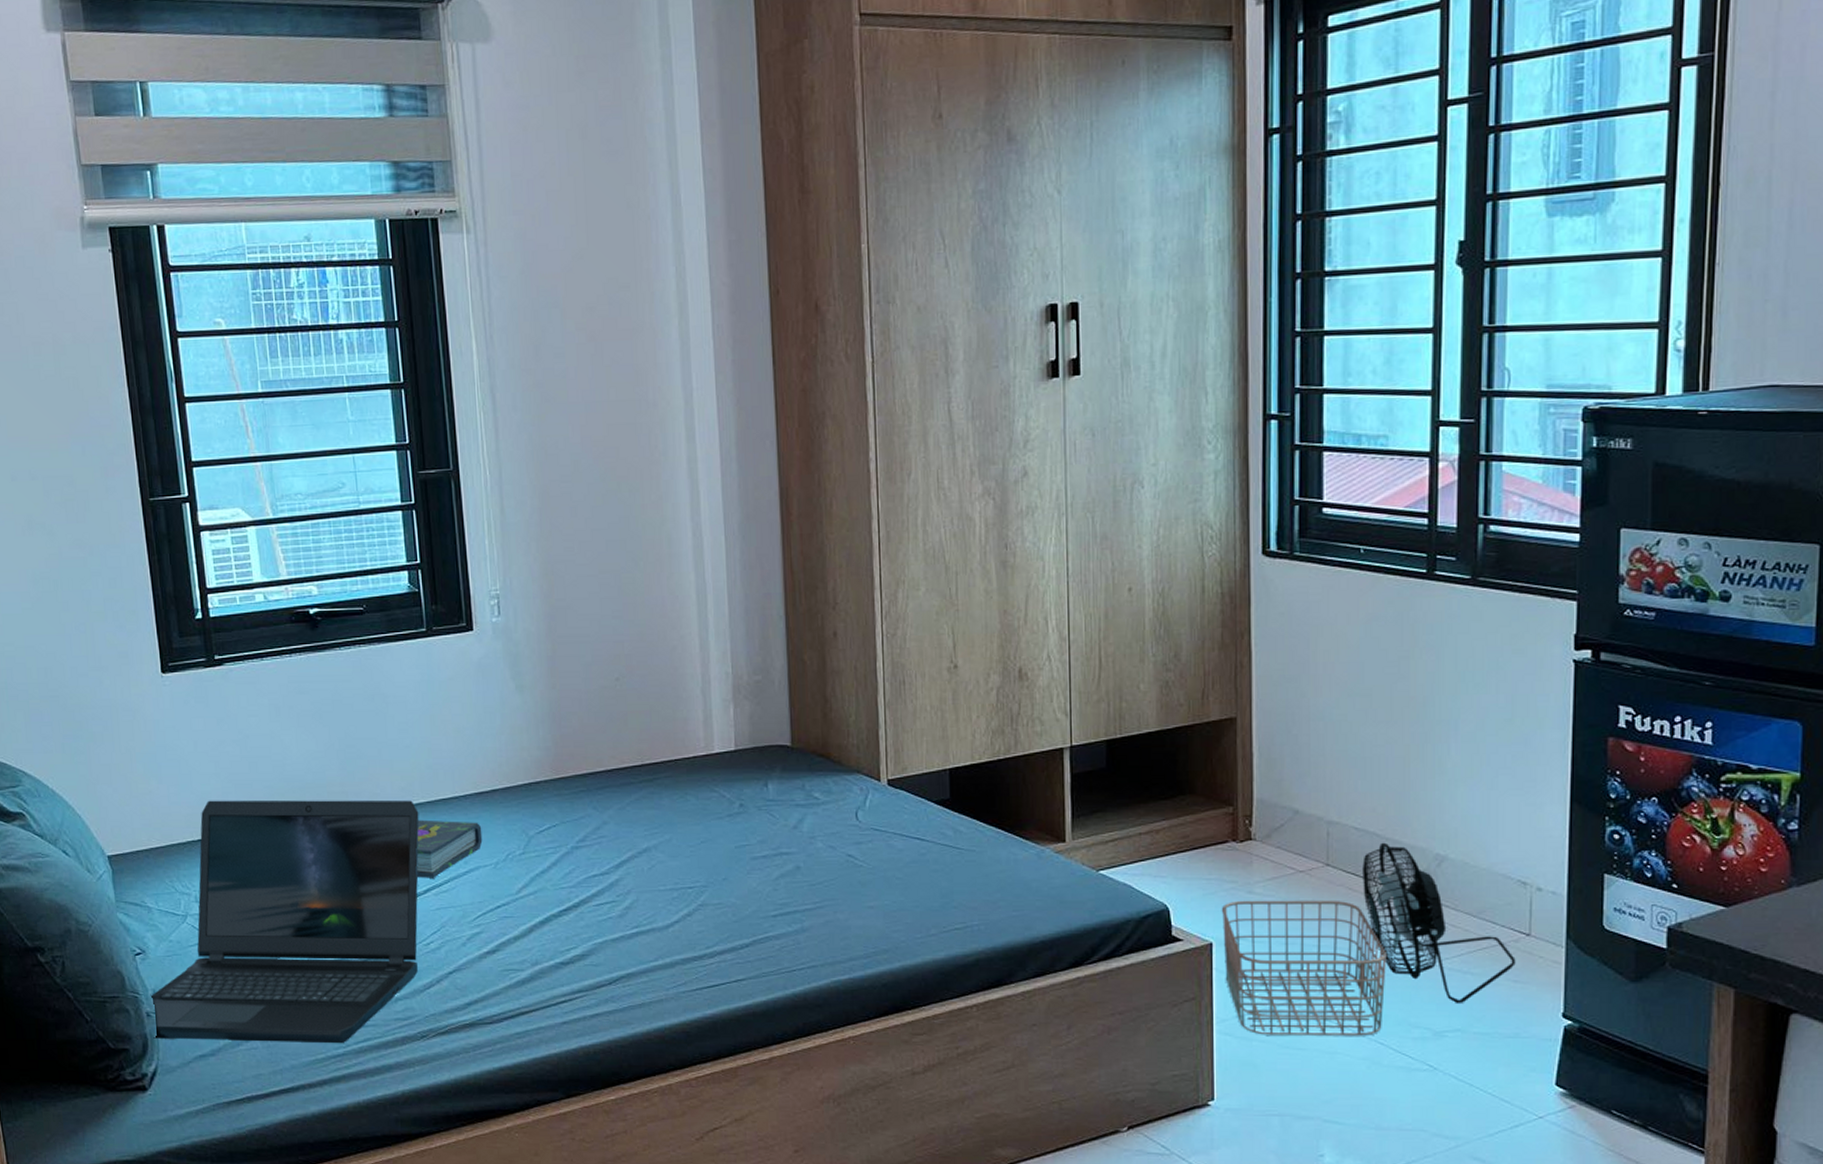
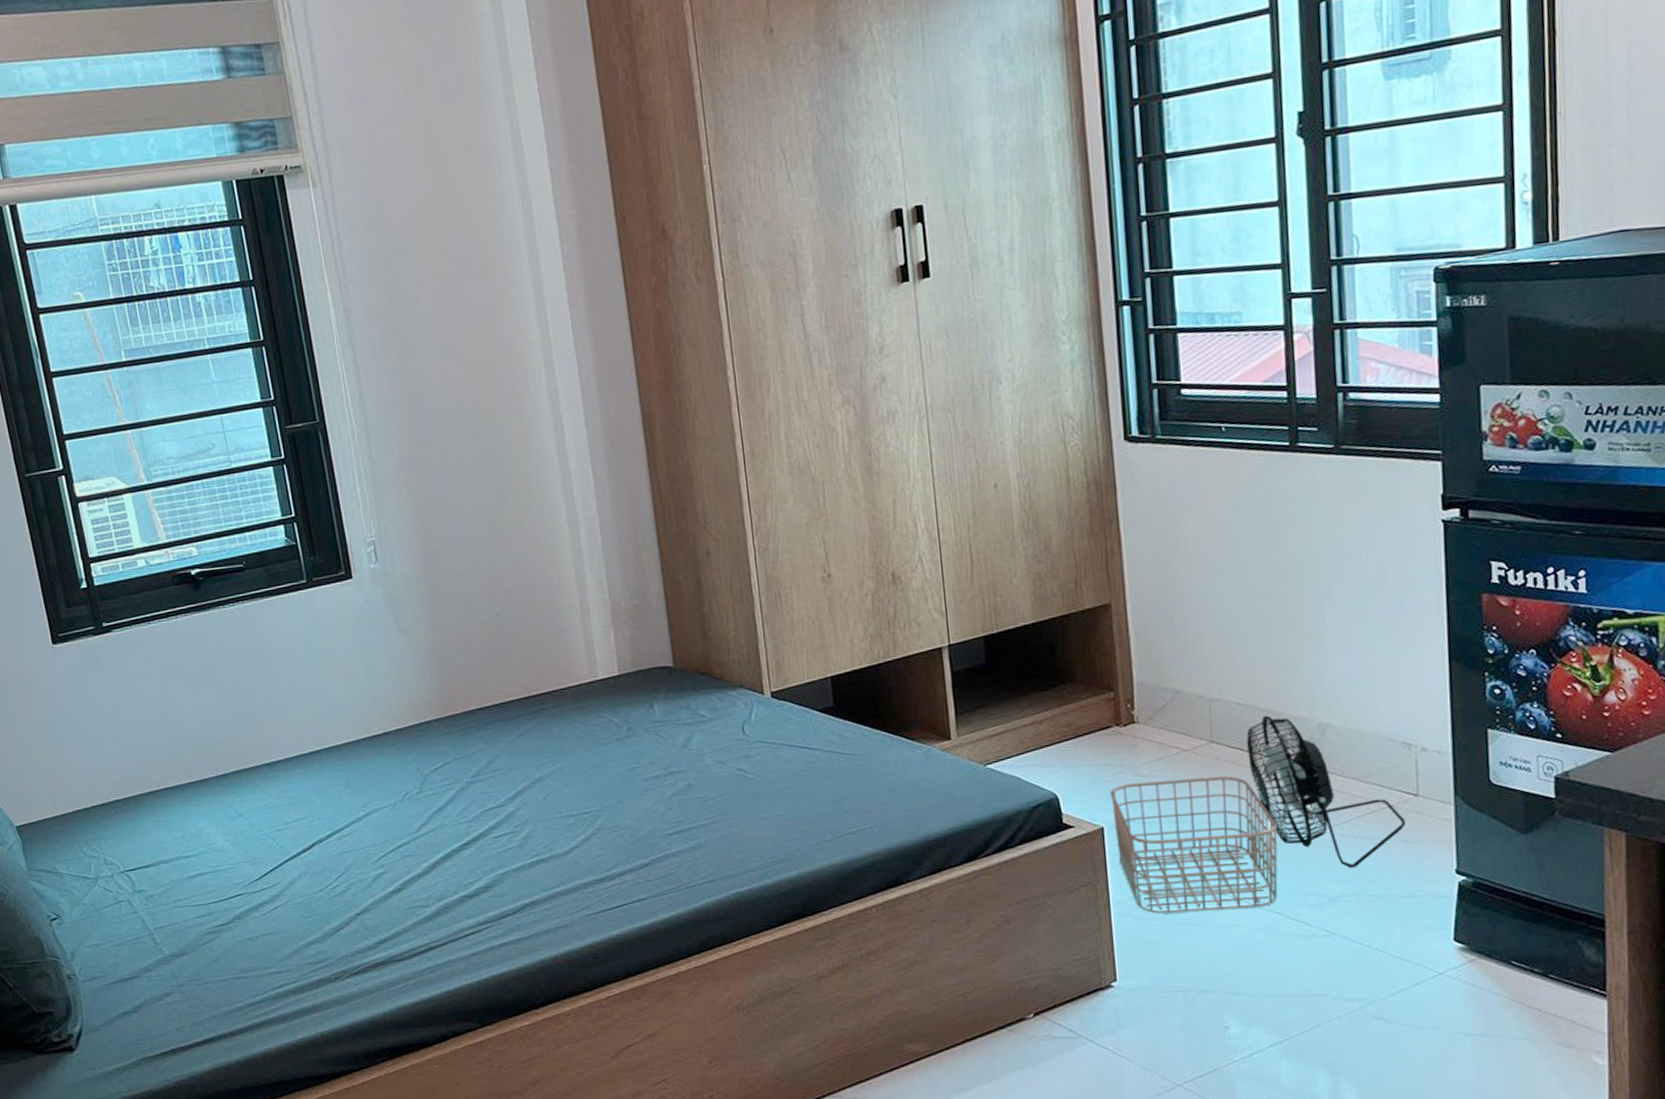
laptop computer: present [150,800,420,1044] -> none [69,749,327,1000]
book: present [416,819,483,878] -> none [313,765,379,825]

